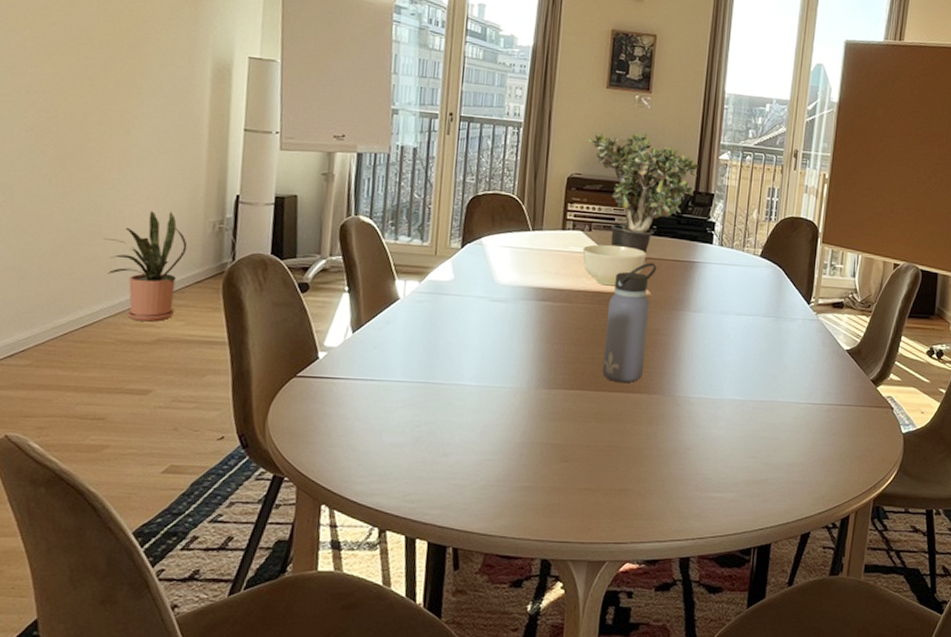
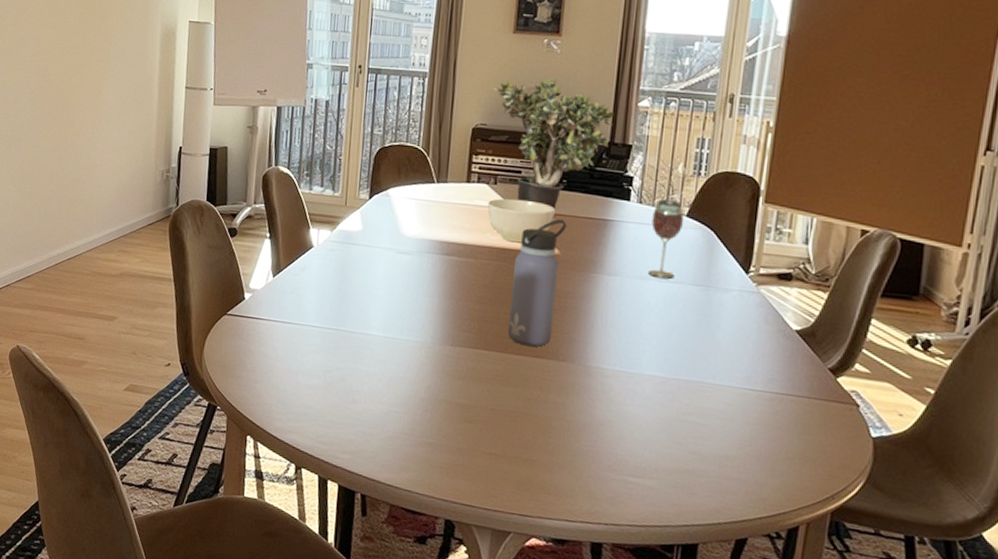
house plant: present [103,211,188,322] -> none [82,161,143,258]
wineglass: none [729,242,758,312] -> present [648,200,684,279]

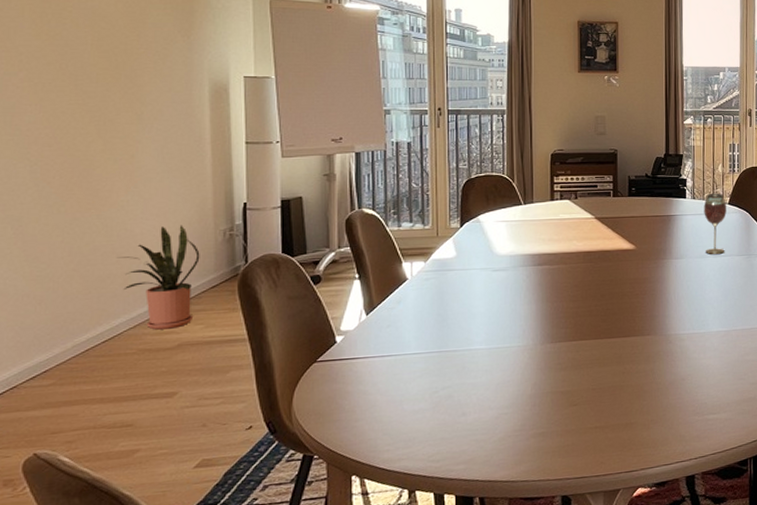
house plant: none [82,161,143,258] -> present [116,225,200,330]
bowl: present [487,198,556,243] -> none [571,208,629,245]
potted plant: present [494,78,614,210] -> none [566,107,667,213]
water bottle: present [507,219,567,347] -> none [599,220,639,330]

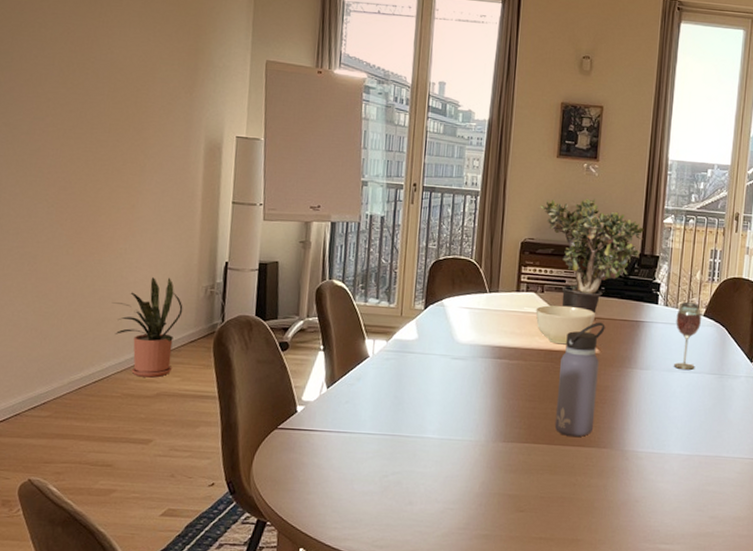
potted plant: none [566,107,667,213] -> present [540,198,644,314]
bowl: none [571,208,629,245] -> present [535,305,596,345]
water bottle: none [599,220,639,330] -> present [554,322,605,438]

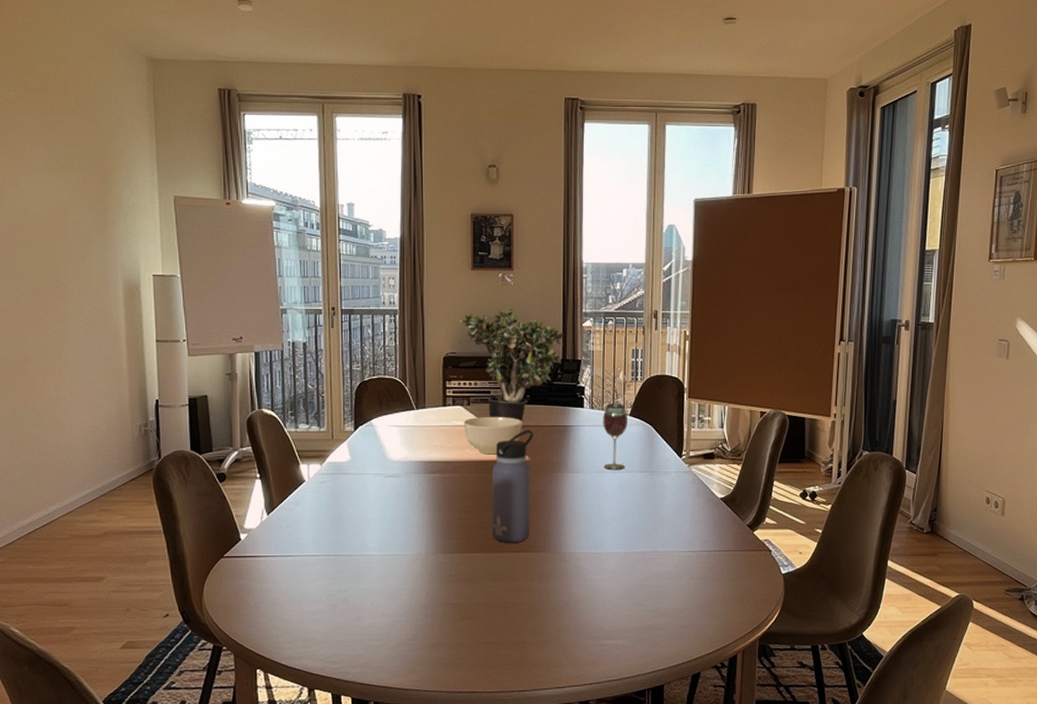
house plant: present [111,277,183,378] -> none [50,419,120,518]

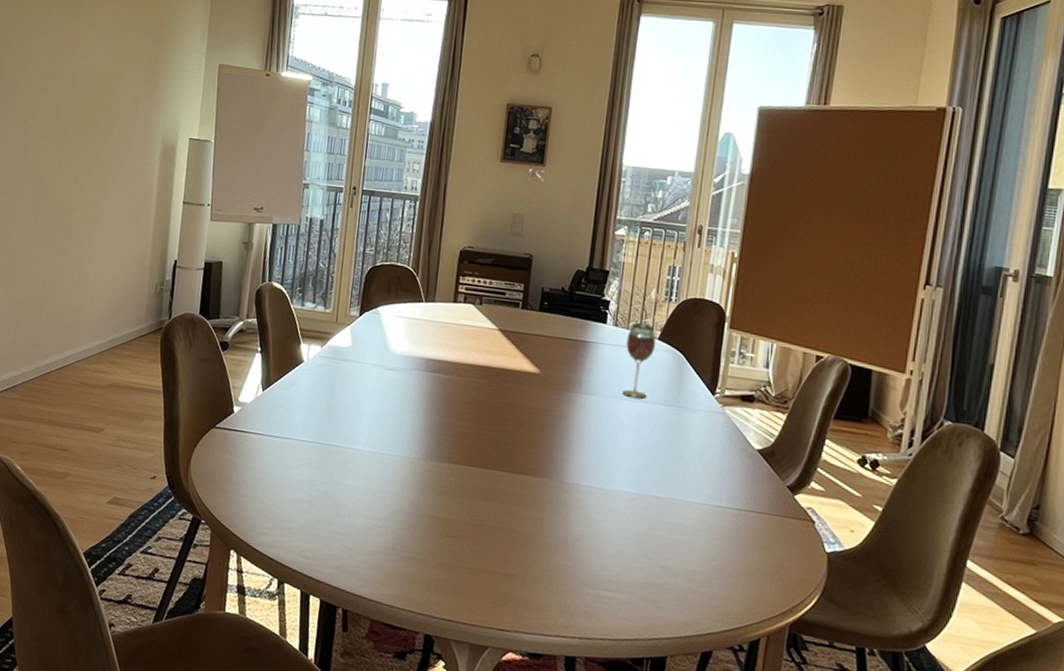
potted plant: present [459,307,564,422] -> none [481,205,593,330]
bowl: present [463,416,523,455] -> none [473,318,538,362]
water bottle: present [491,429,533,544] -> none [489,339,547,463]

